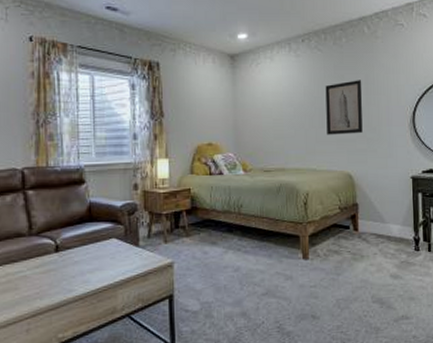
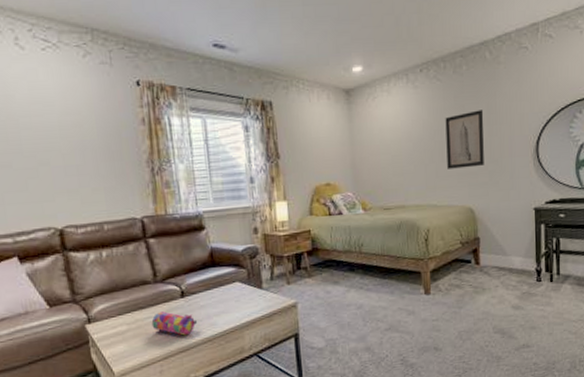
pencil case: none [22,266,71,293] -> present [151,311,198,336]

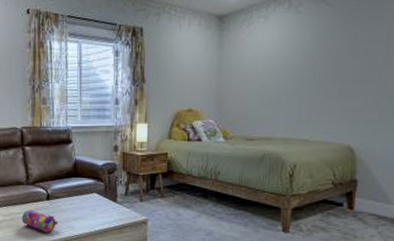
wall art: present [445,110,484,169] -> none [326,38,382,103]

